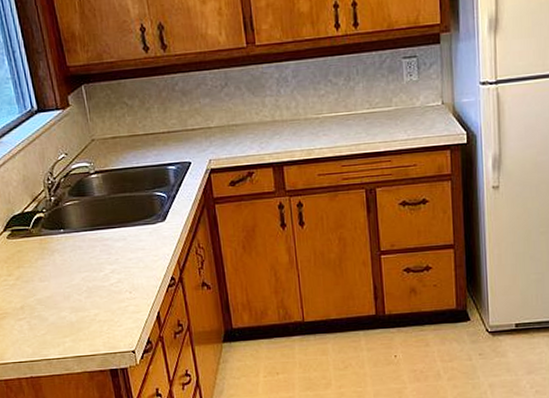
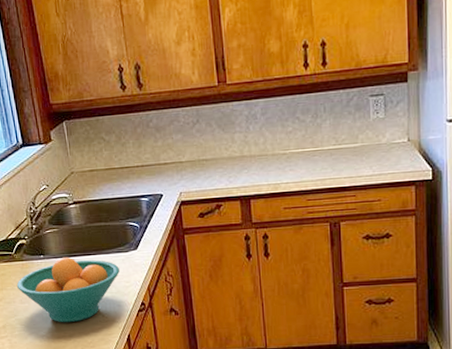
fruit bowl: none [34,230,147,302] -> present [16,257,120,323]

